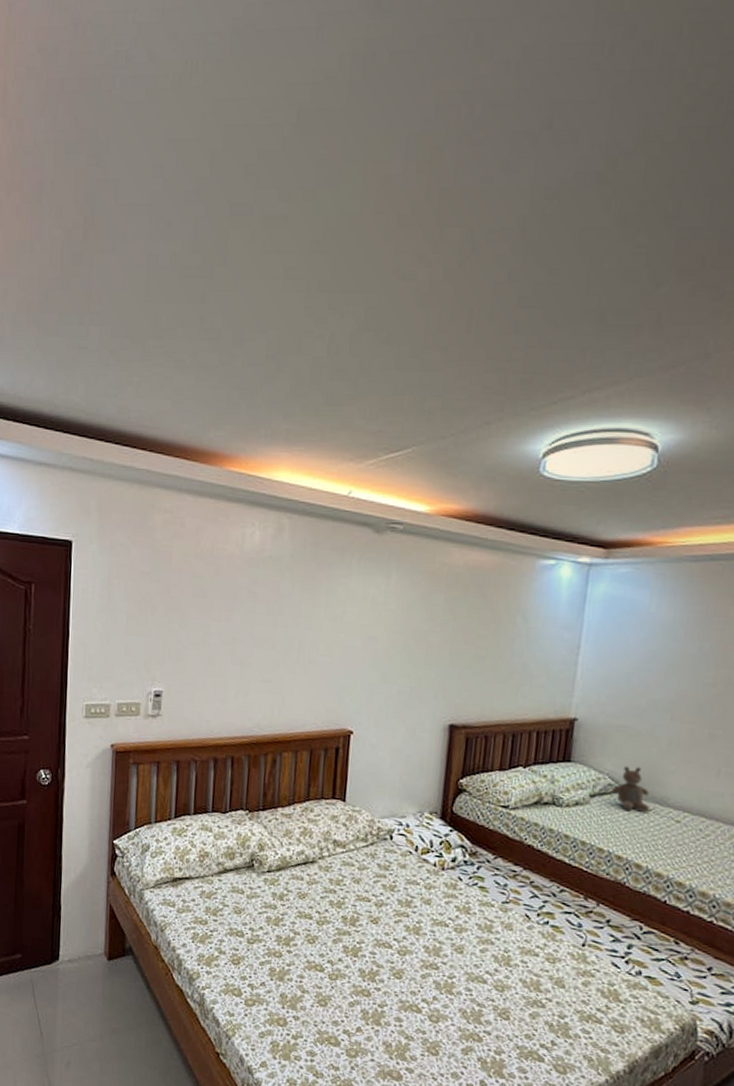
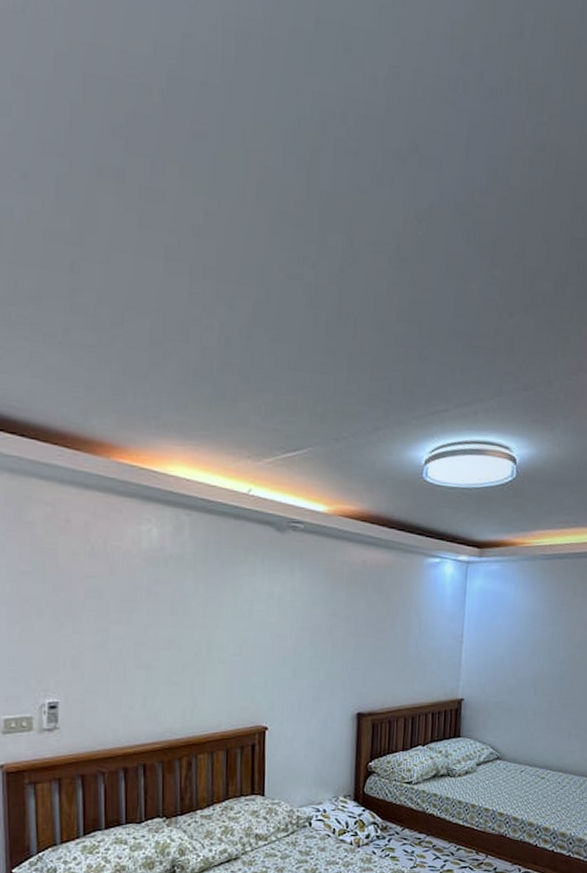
stuffed animal: present [611,765,650,813] -> none [493,736,522,774]

